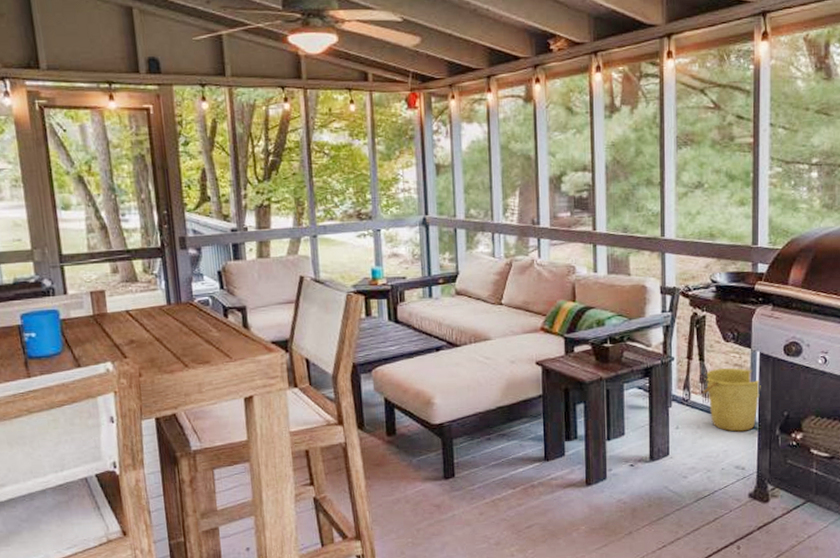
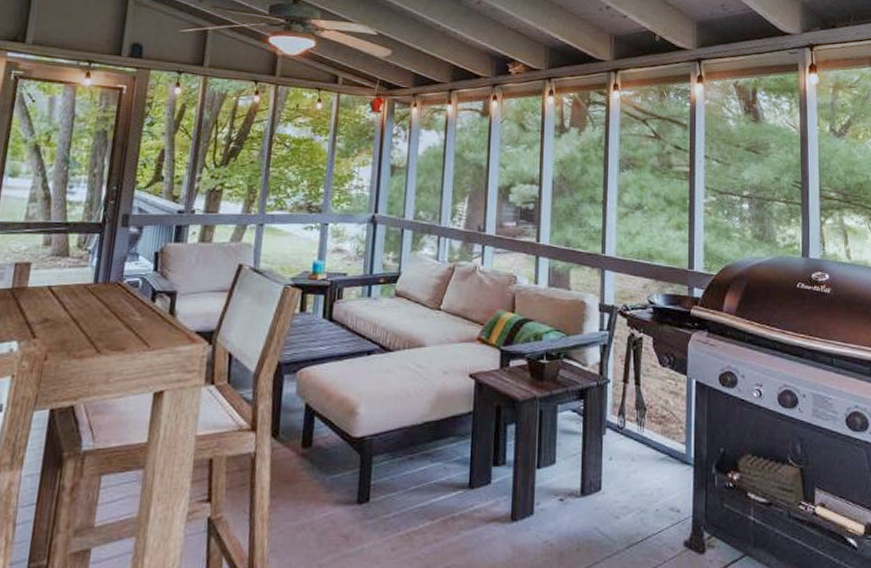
bucket: present [702,368,761,432] -> none [638,395,697,467]

